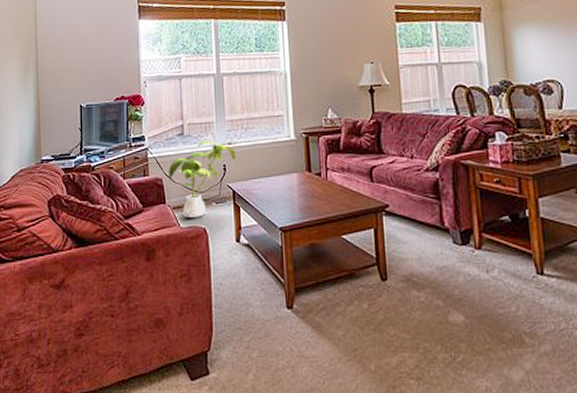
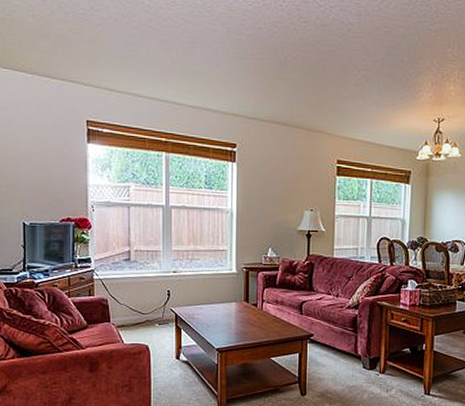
house plant: present [169,140,236,218] -> none [114,267,181,336]

